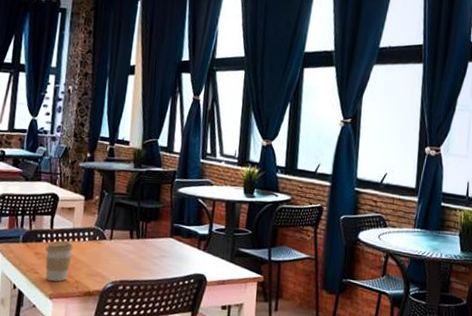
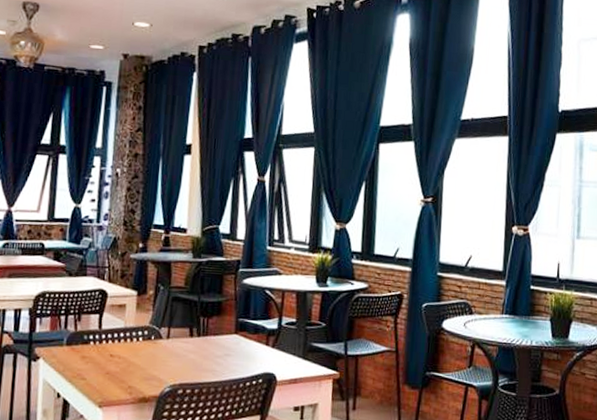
coffee cup: present [45,240,73,282] -> none [93,341,125,388]

